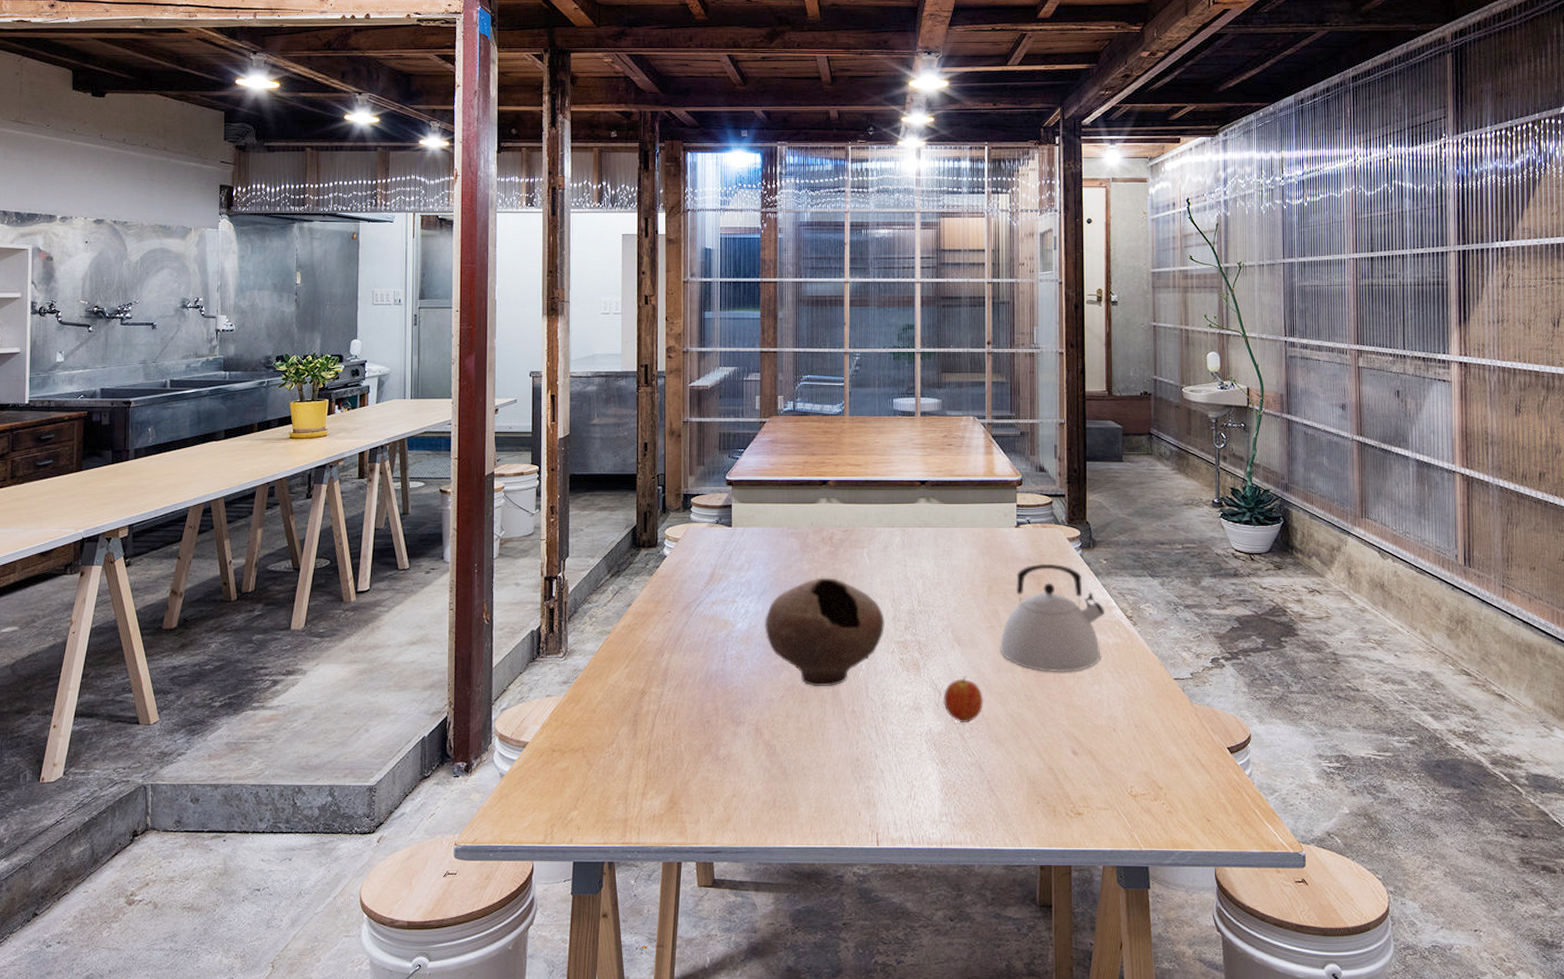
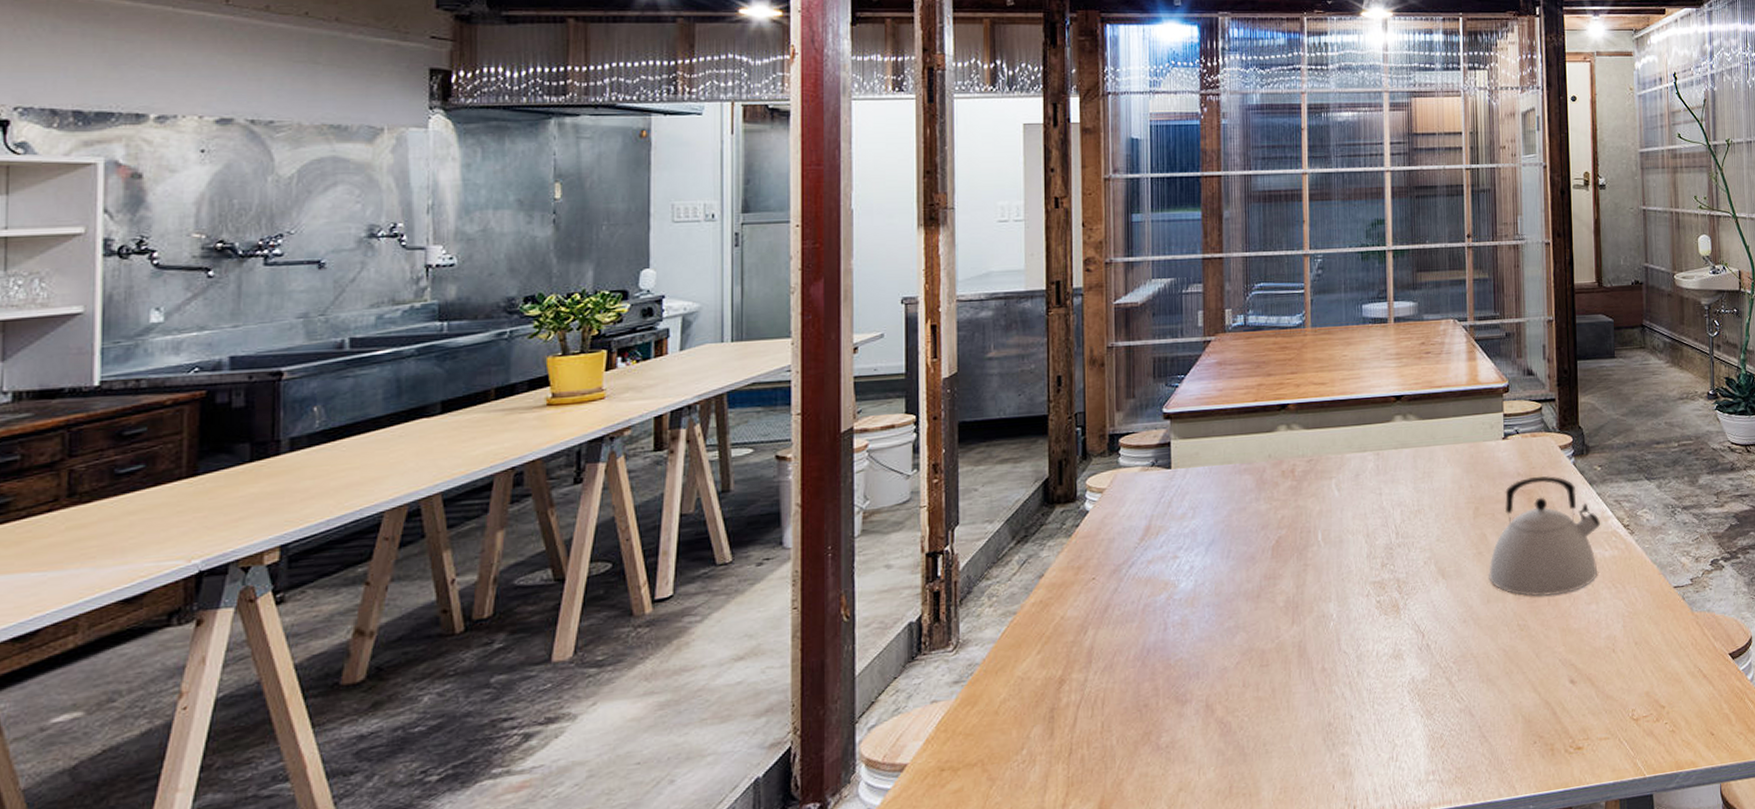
bowl: present [764,578,885,686] -> none [1213,516,1359,646]
fruit: present [943,676,984,722] -> none [1426,612,1473,665]

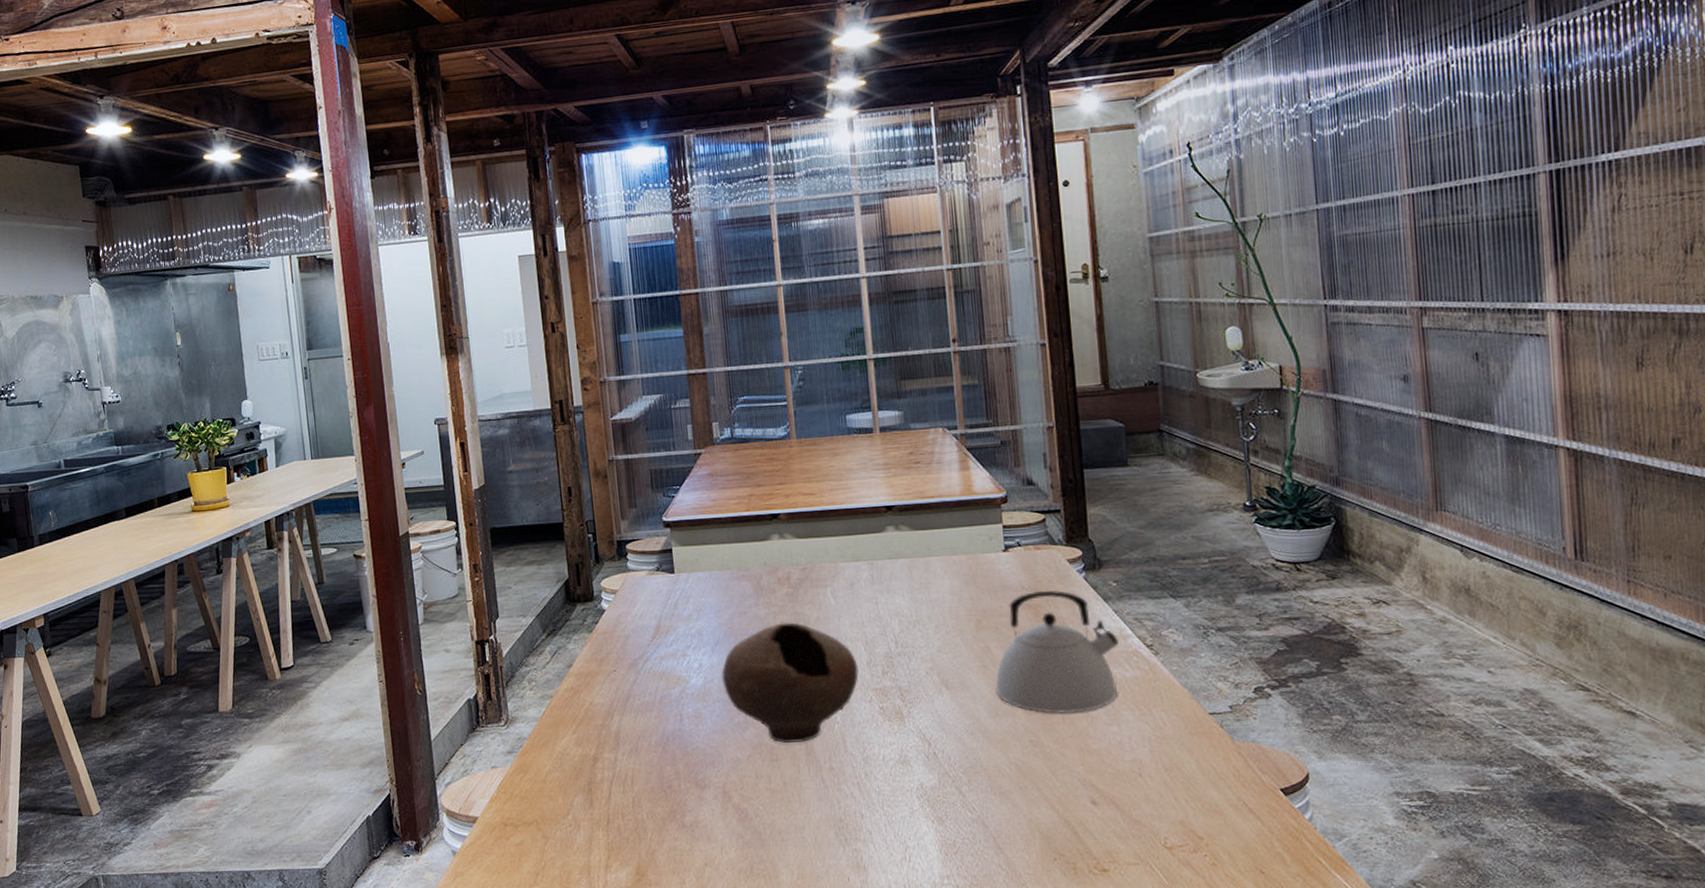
bowl: none [1213,516,1359,646] -> present [721,622,860,743]

